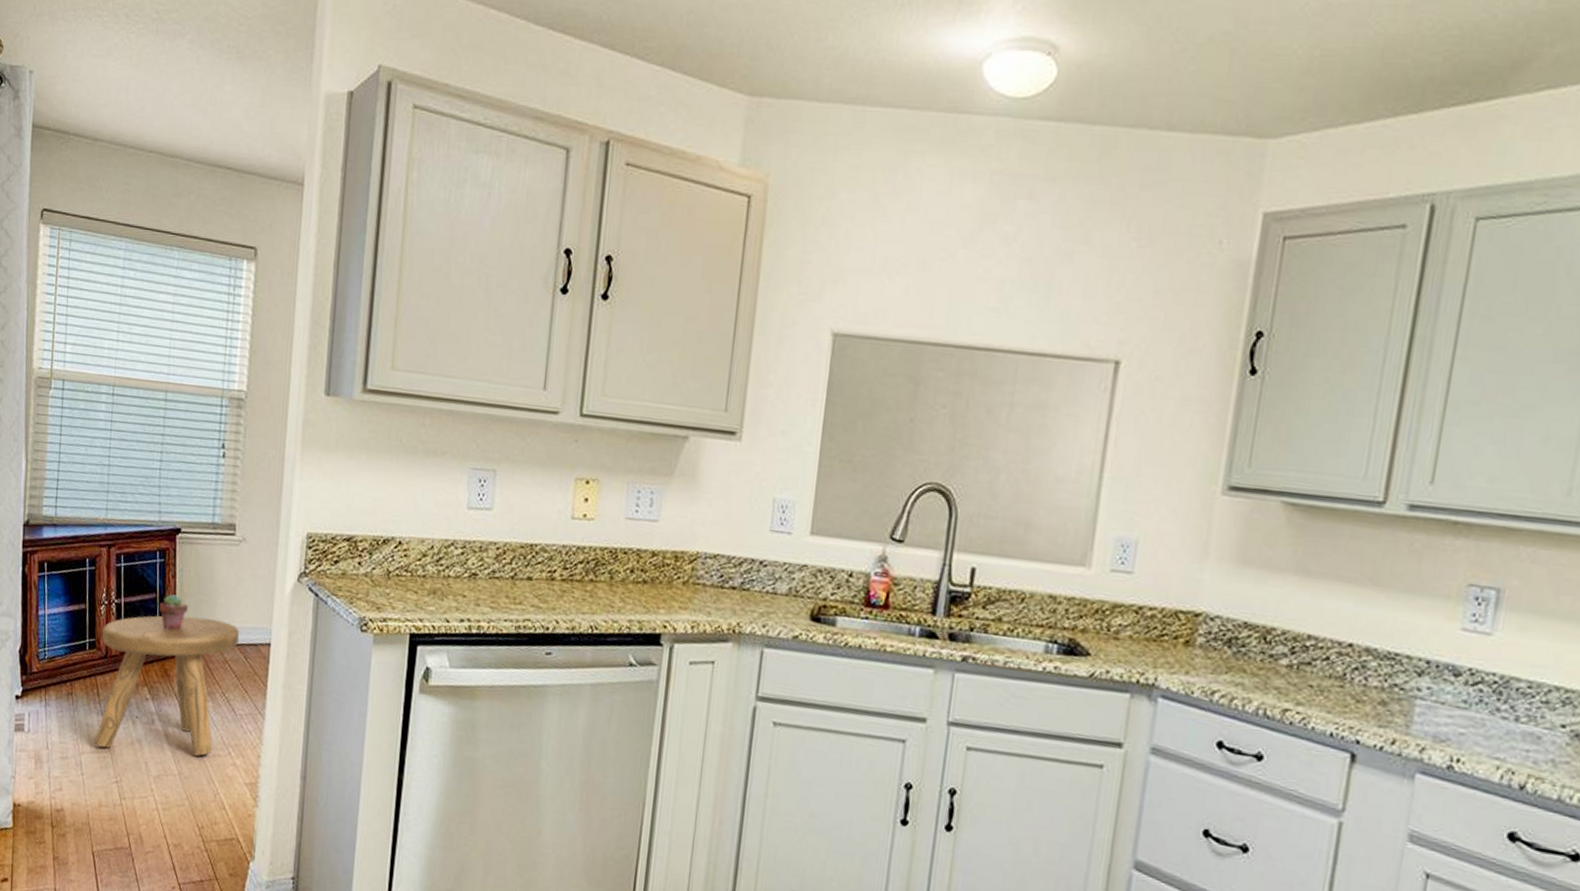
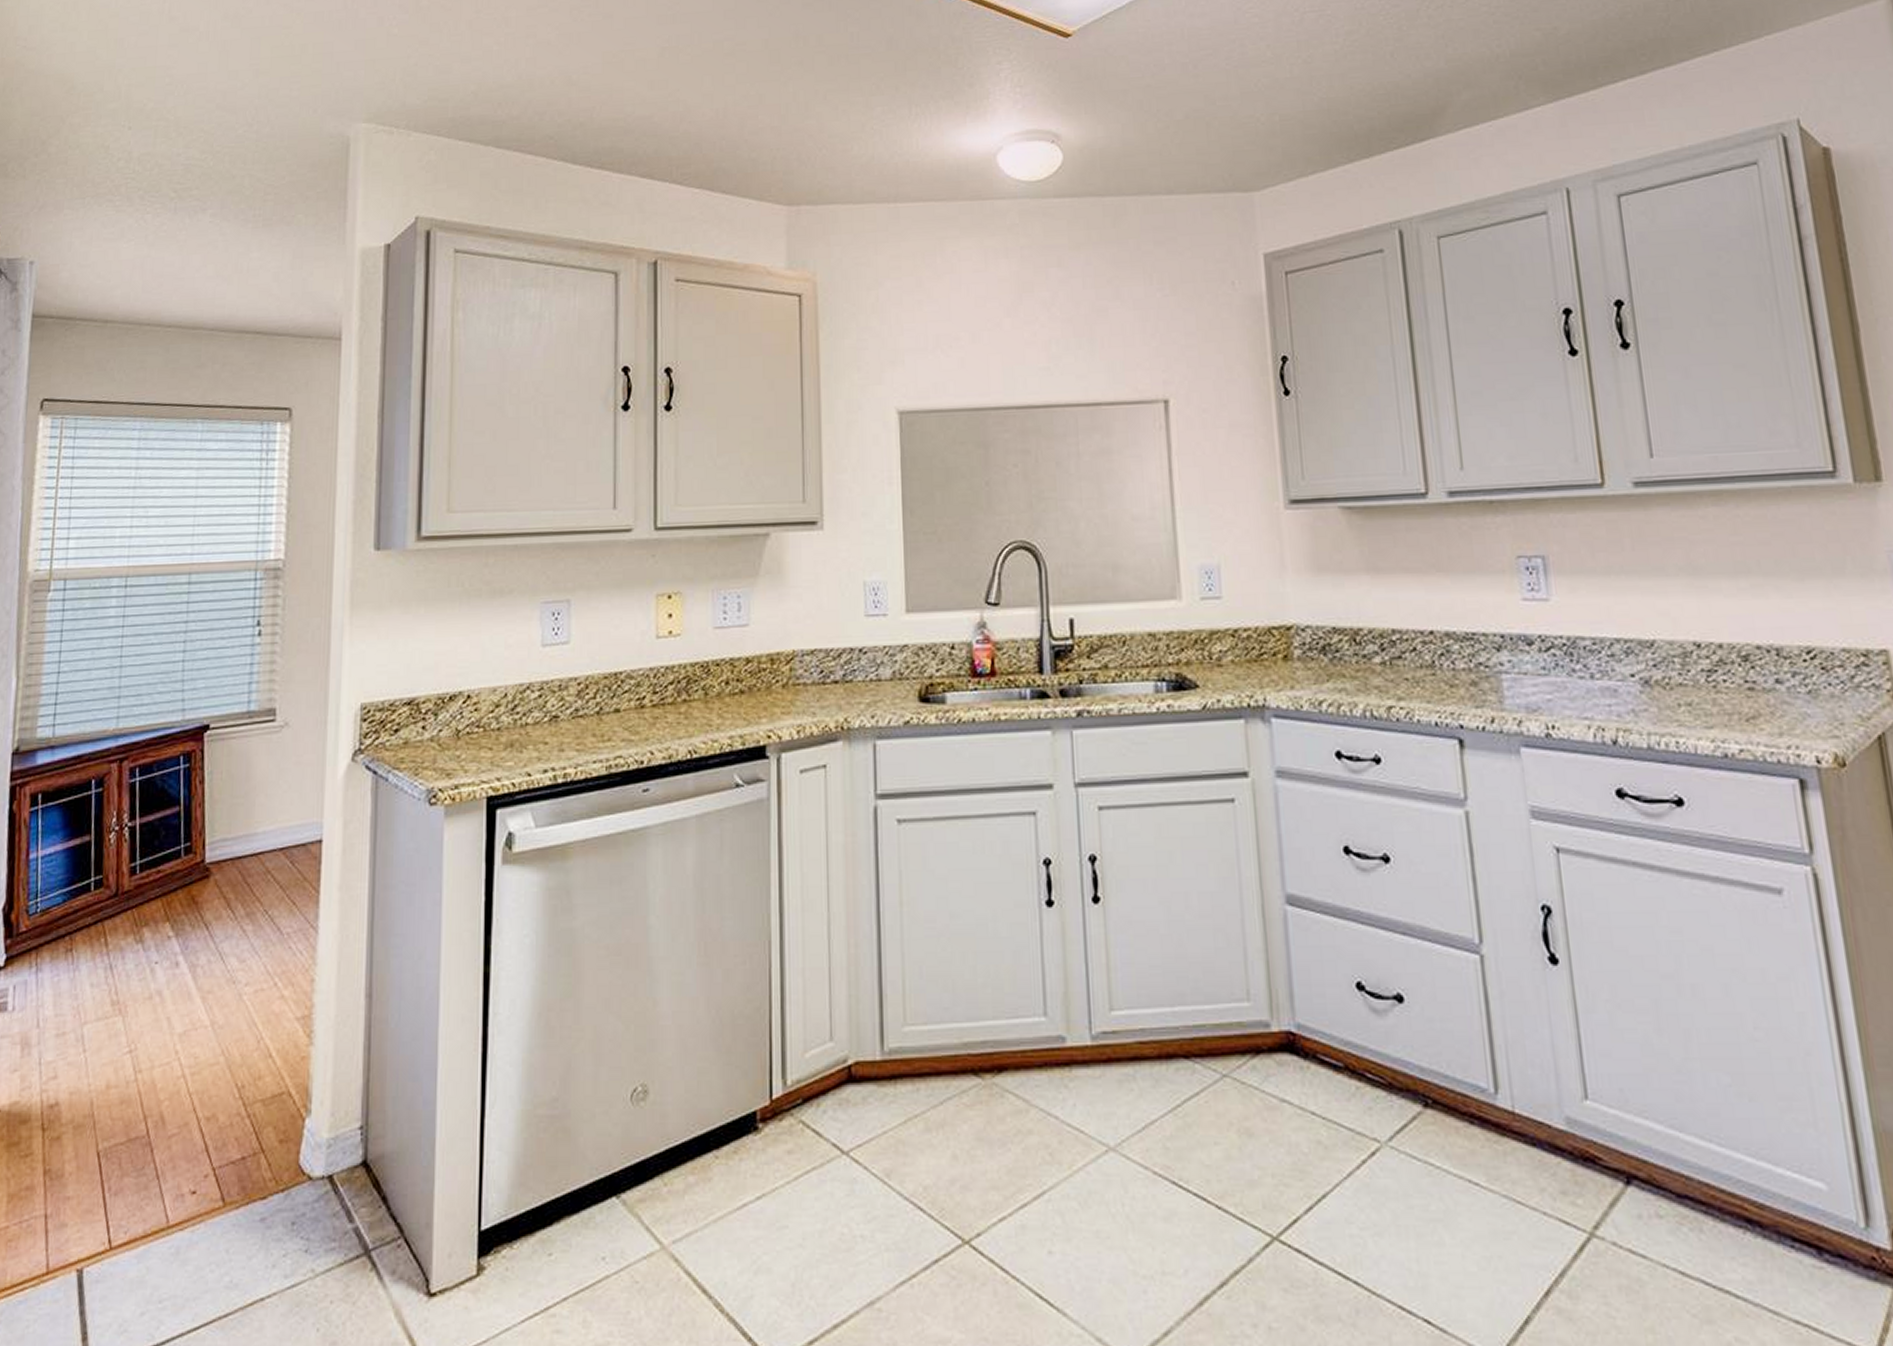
stool: present [94,615,239,757] -> none [100,823,283,1011]
potted succulent: present [159,594,189,630] -> none [183,803,221,847]

